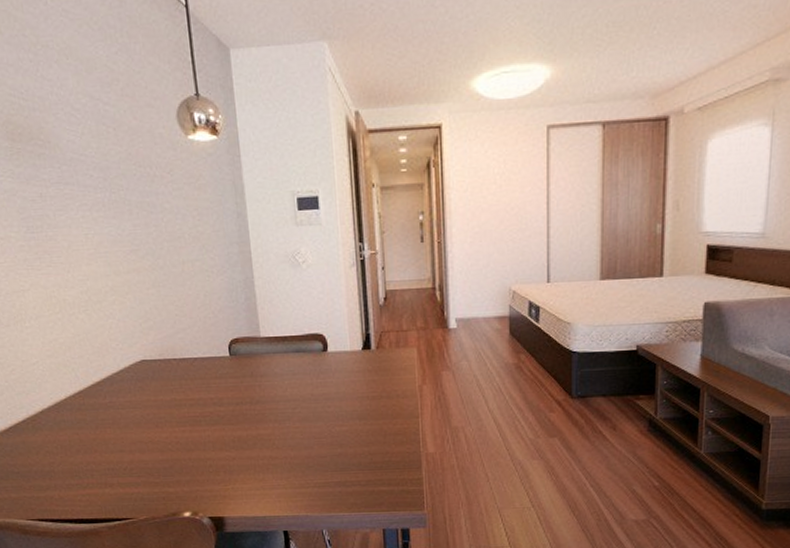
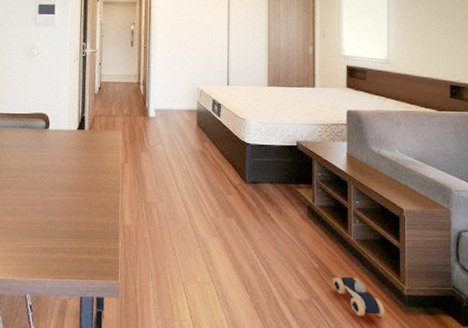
toy car: none [676,493,737,533] -> present [333,276,385,316]

